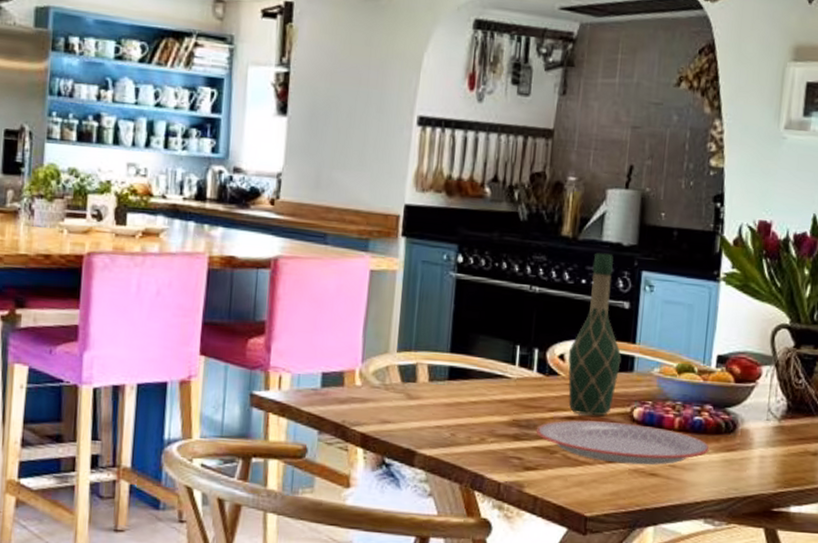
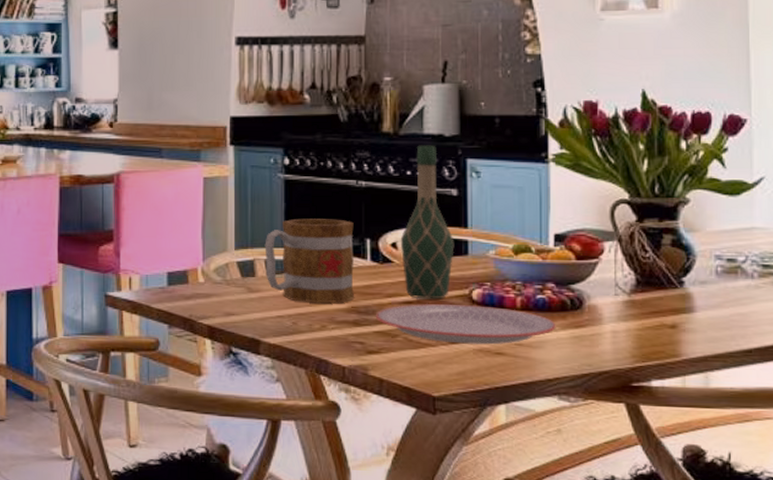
mug: none [428,322,523,415] -> present [264,218,355,304]

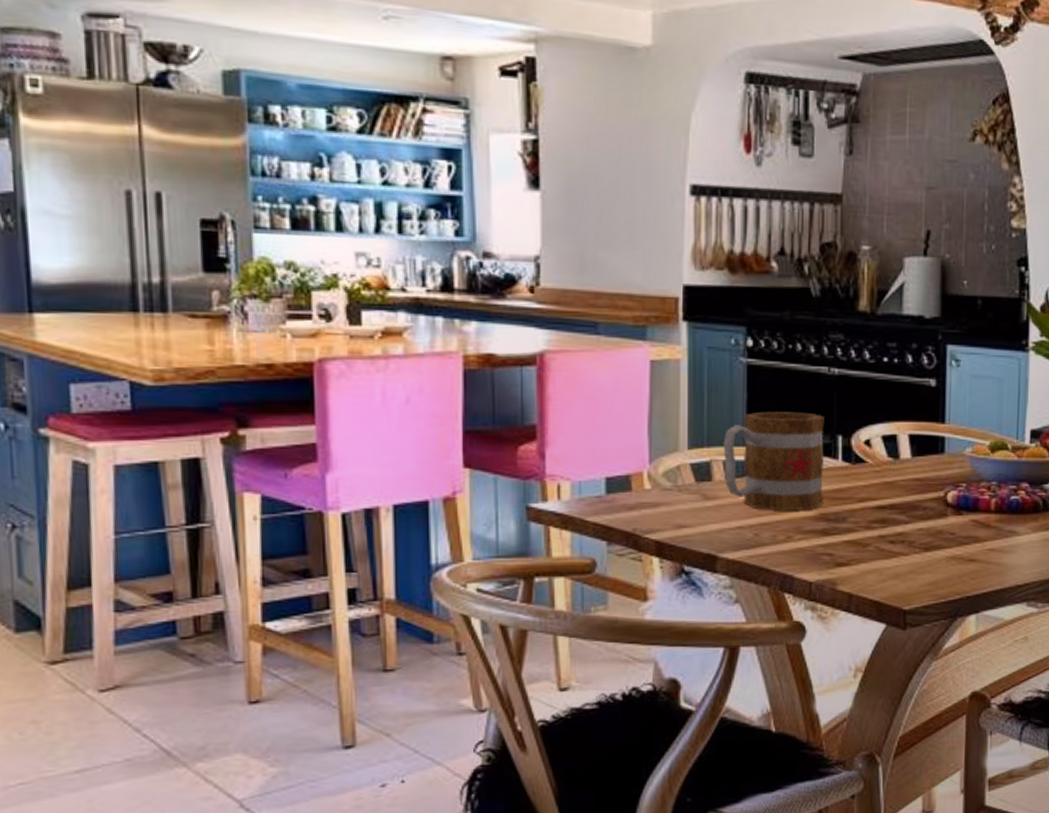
plate: present [375,304,556,345] -> none [845,509,1028,551]
wine bottle: present [400,145,455,300] -> none [874,327,931,503]

